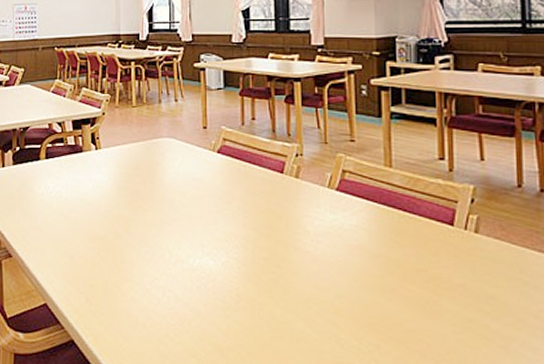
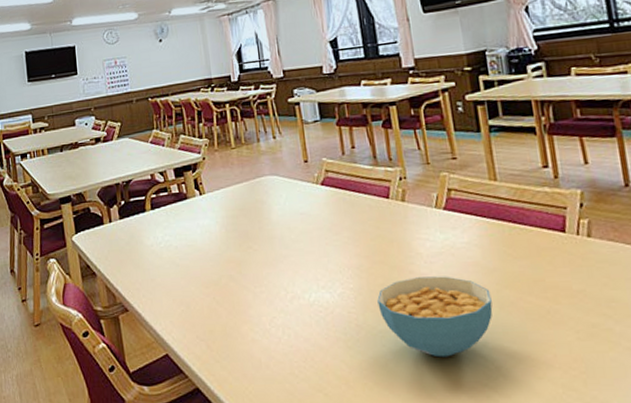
cereal bowl: none [260,254,373,336] -> present [377,276,493,358]

